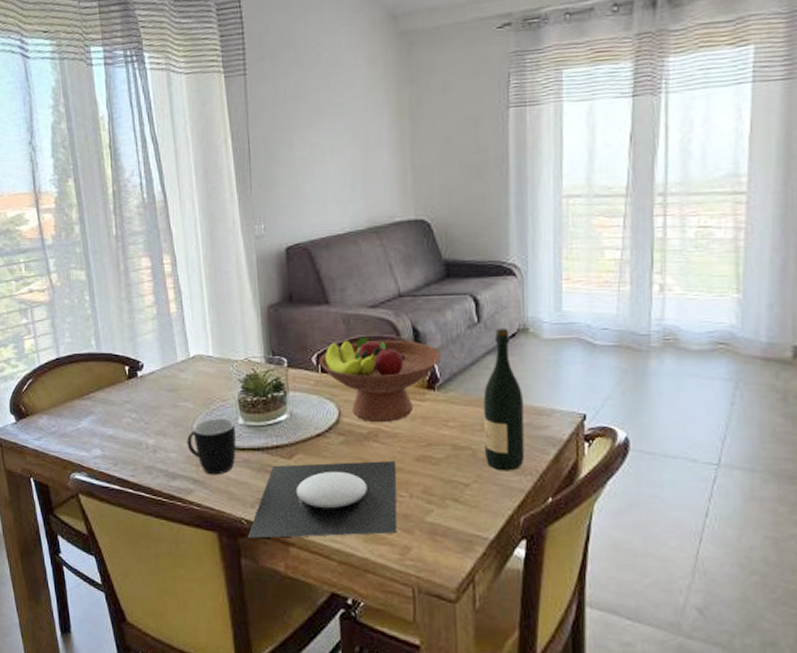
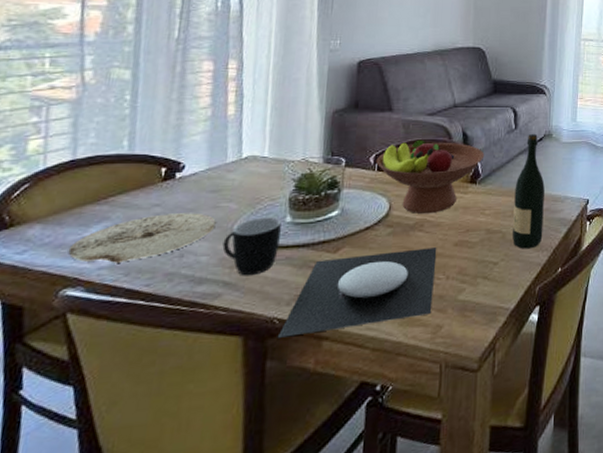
plate: none [69,410,178,453] -> present [68,213,216,263]

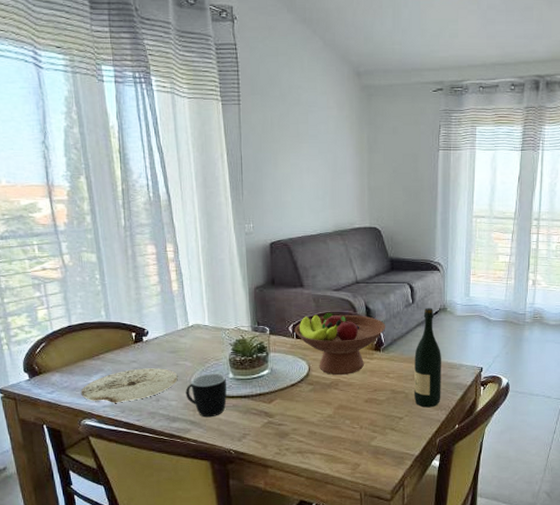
plate: present [277,248,437,338] -> none [234,403,351,464]

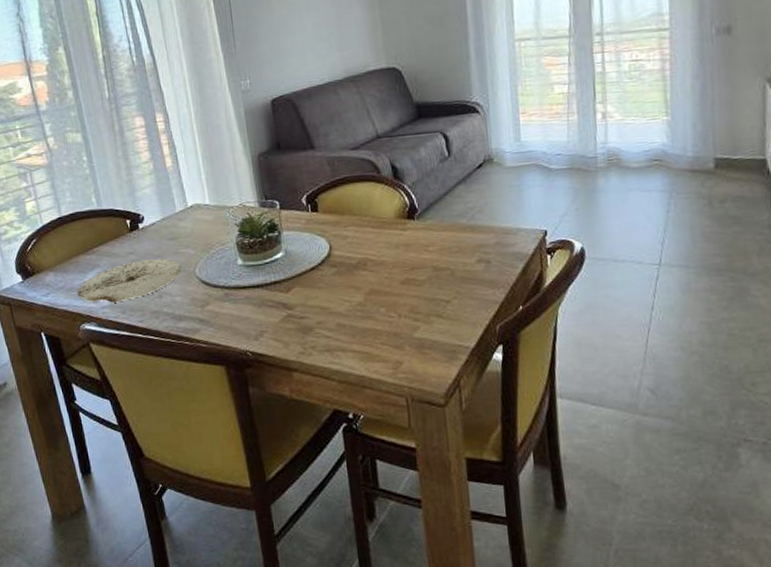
mug: present [185,373,227,418] -> none [190,260,238,314]
fruit bowl: present [294,312,386,376] -> none [308,176,419,253]
wine bottle: present [414,307,441,408] -> none [457,159,497,287]

